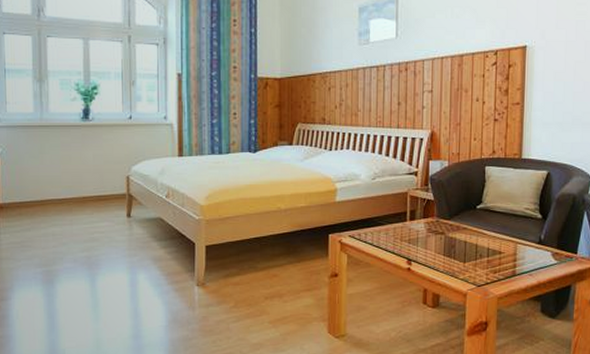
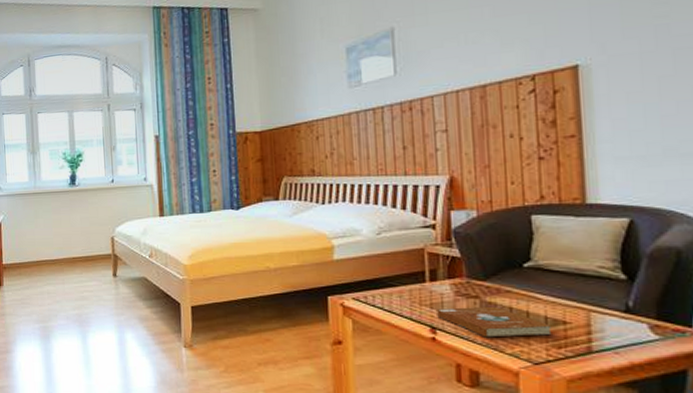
book: none [413,240,491,266] -> present [437,306,552,338]

